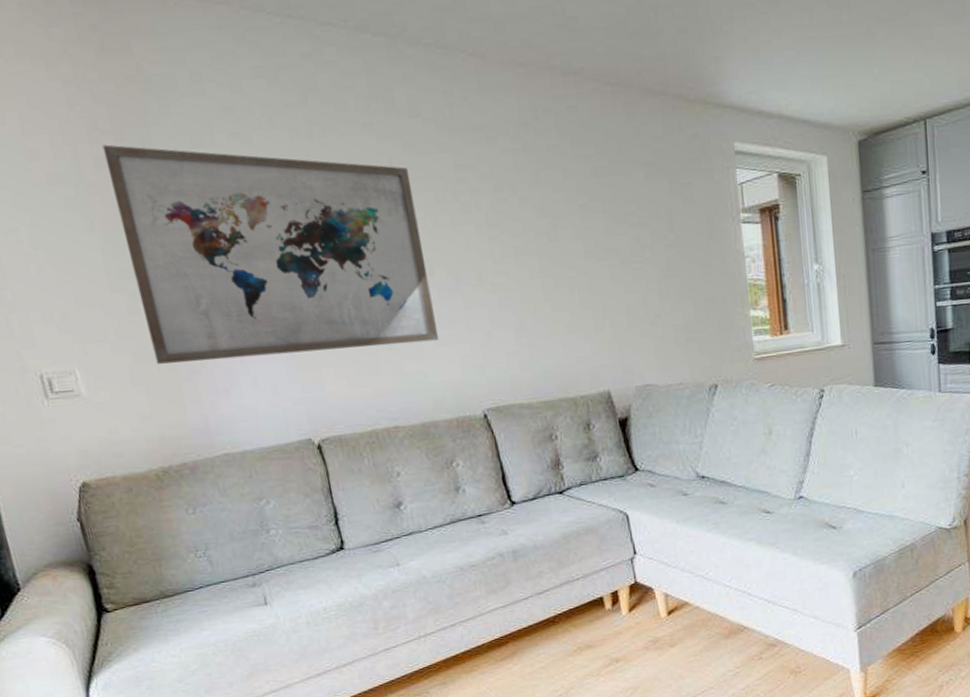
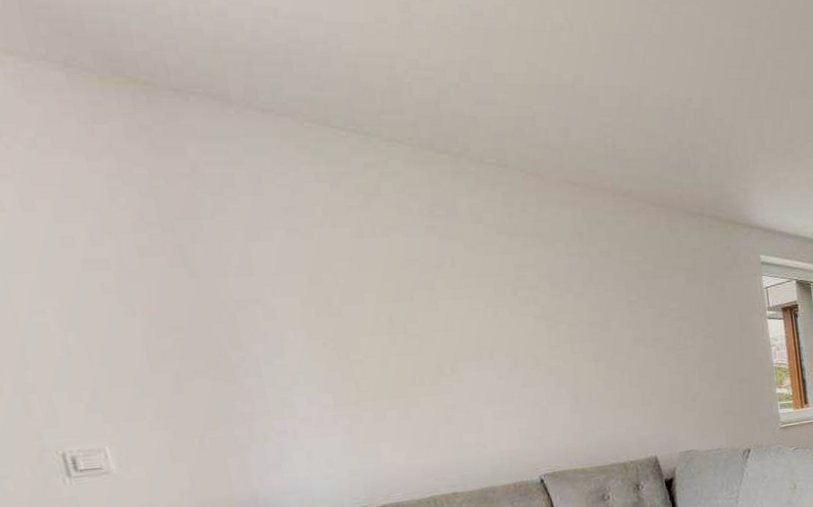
wall art: present [102,144,440,364] -> none [148,235,498,441]

